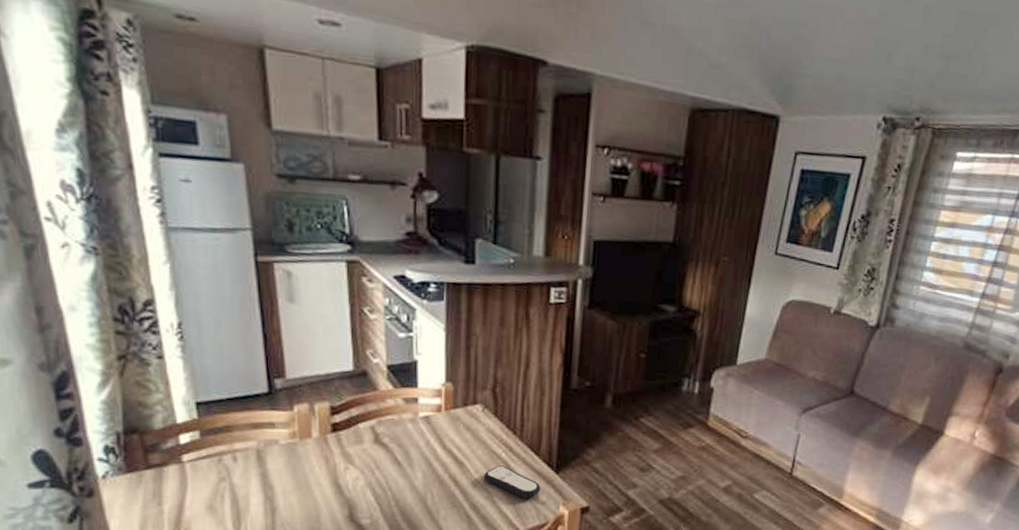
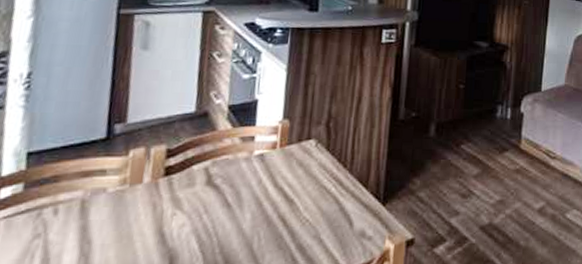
remote control: present [483,465,541,499] -> none [312,201,368,235]

